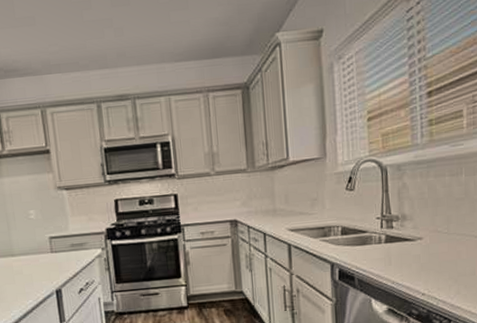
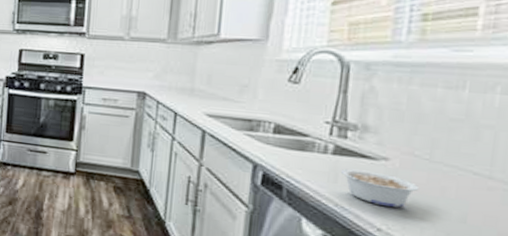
legume: none [393,250,444,275] -> present [342,168,420,208]

